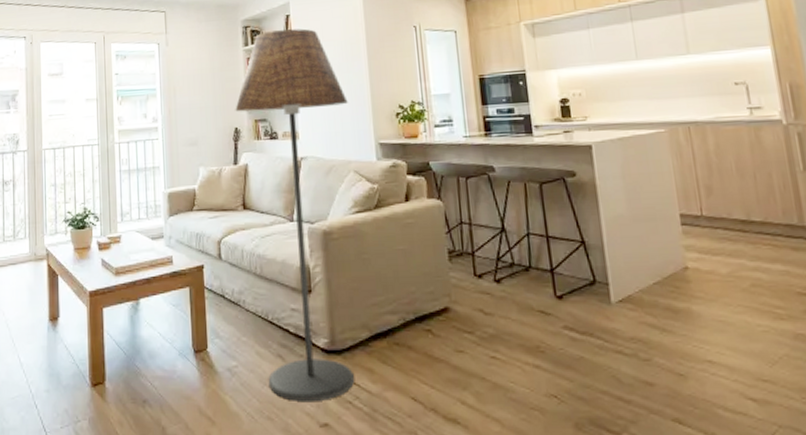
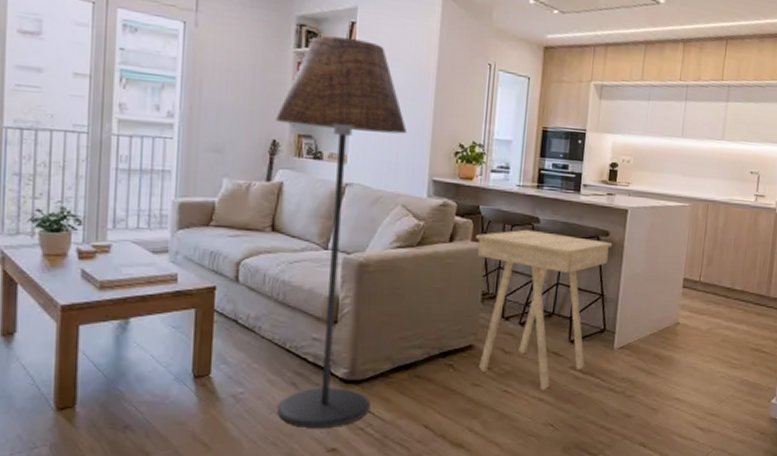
side table: none [431,179,583,356] -> present [475,229,613,391]

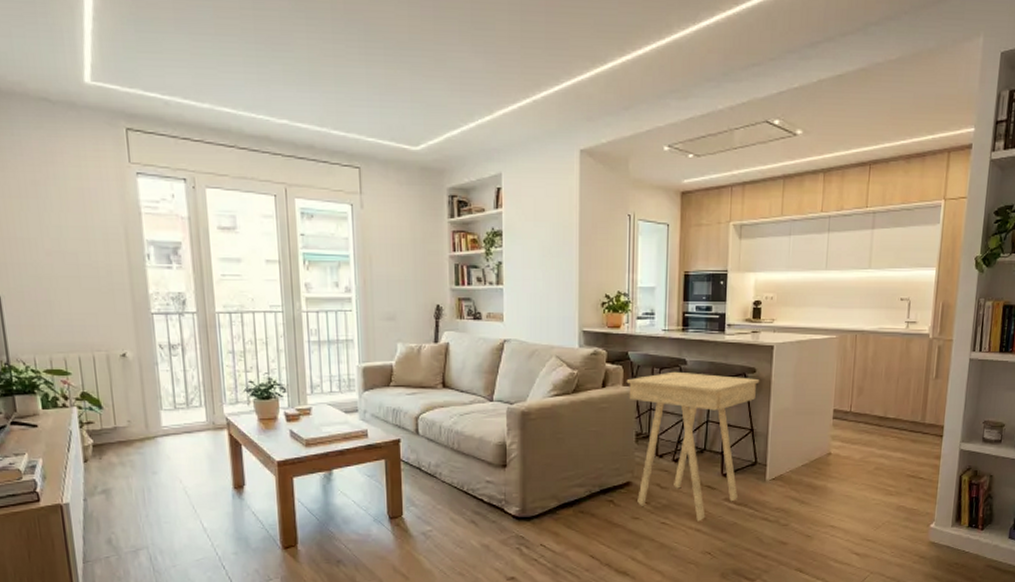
floor lamp: present [275,35,407,429] -> none [437,204,555,561]

